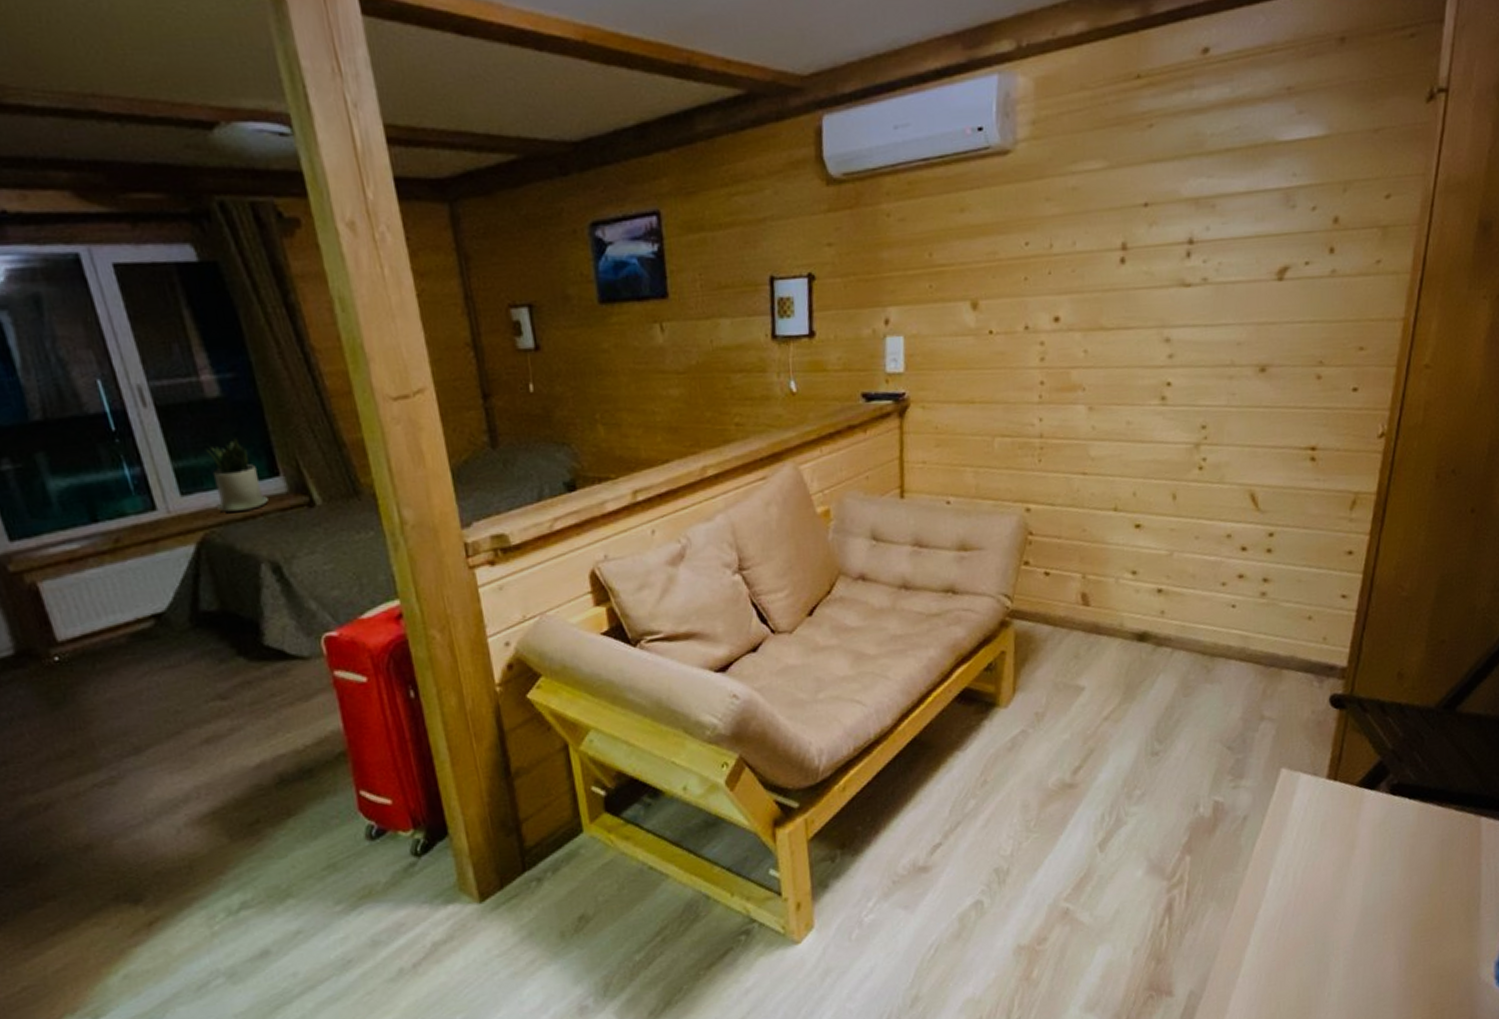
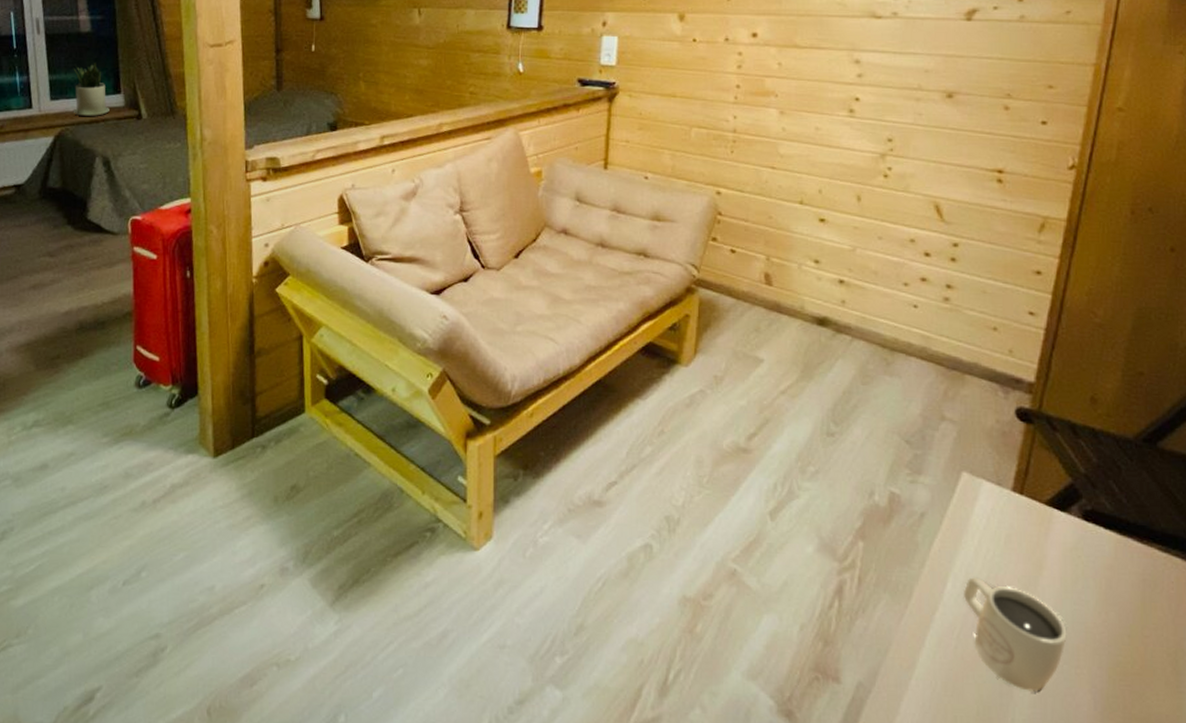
mug: none [1284,869,1376,965] -> present [964,577,1067,692]

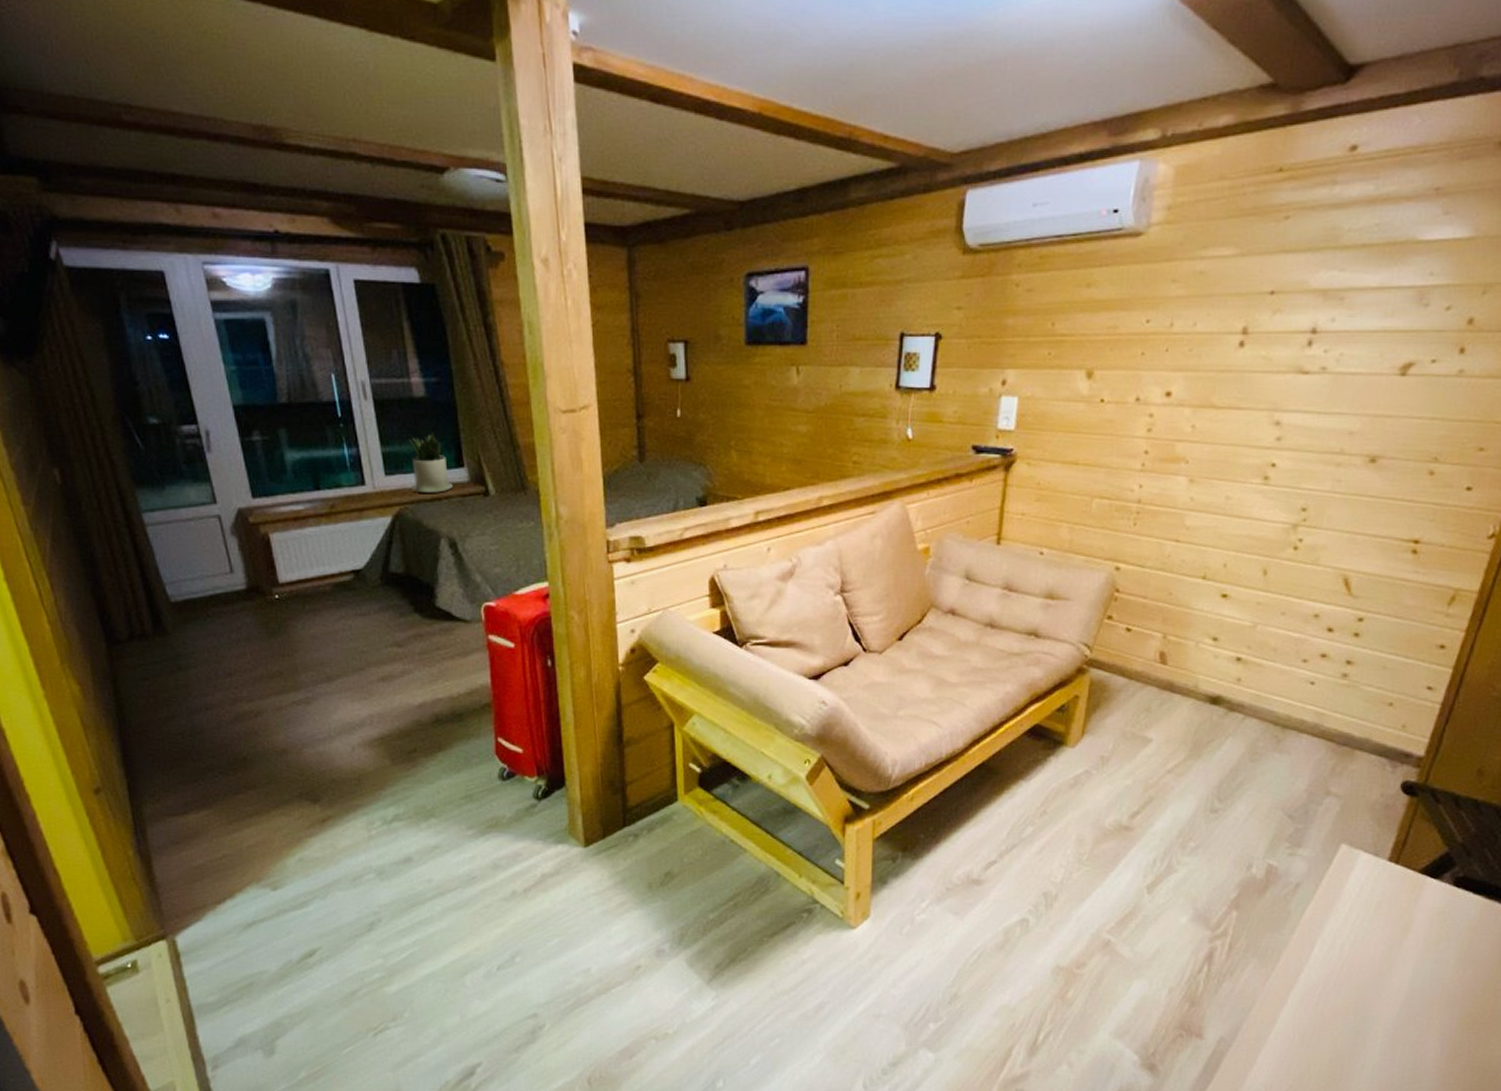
mug: present [964,577,1067,692] -> none [1329,941,1424,1041]

